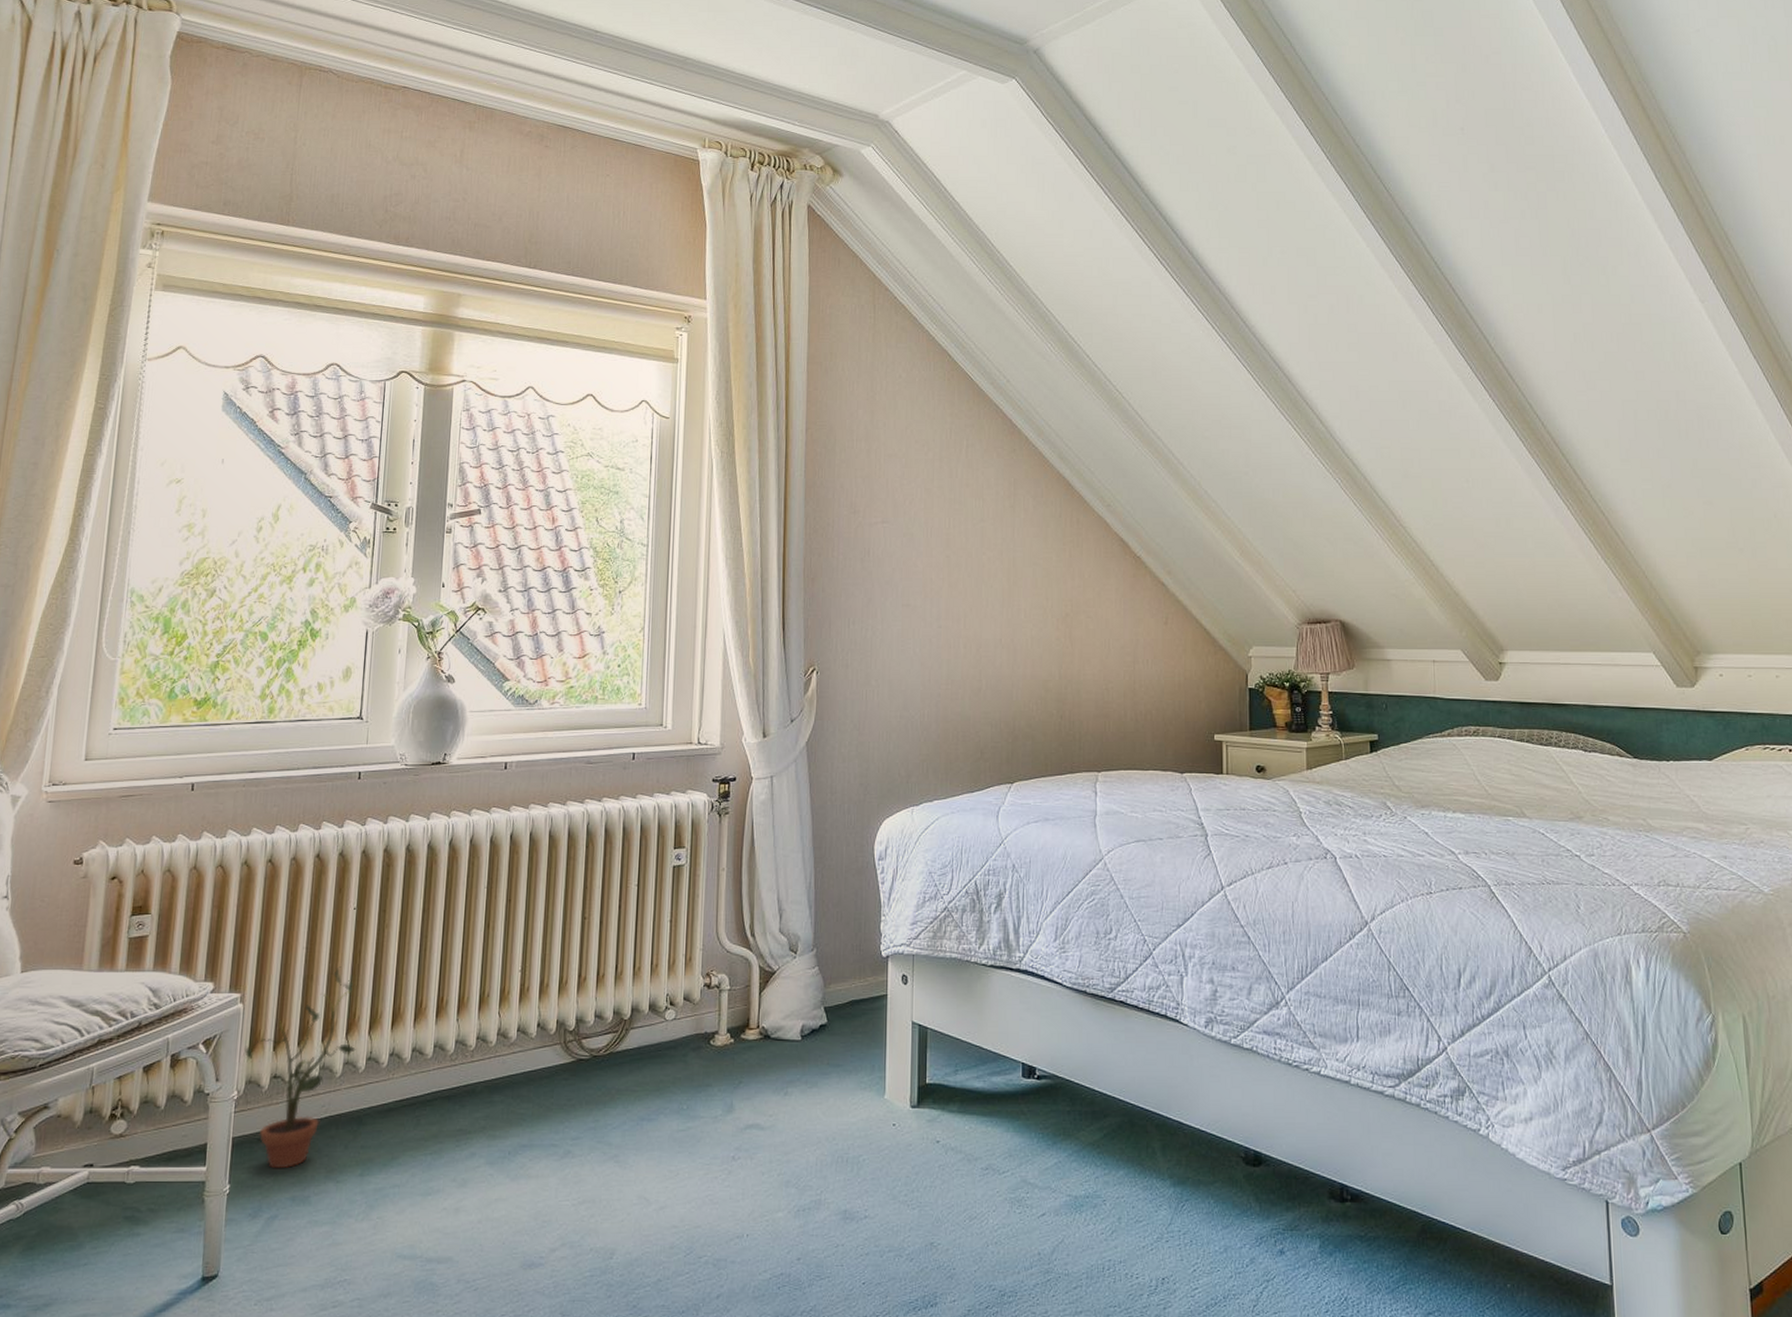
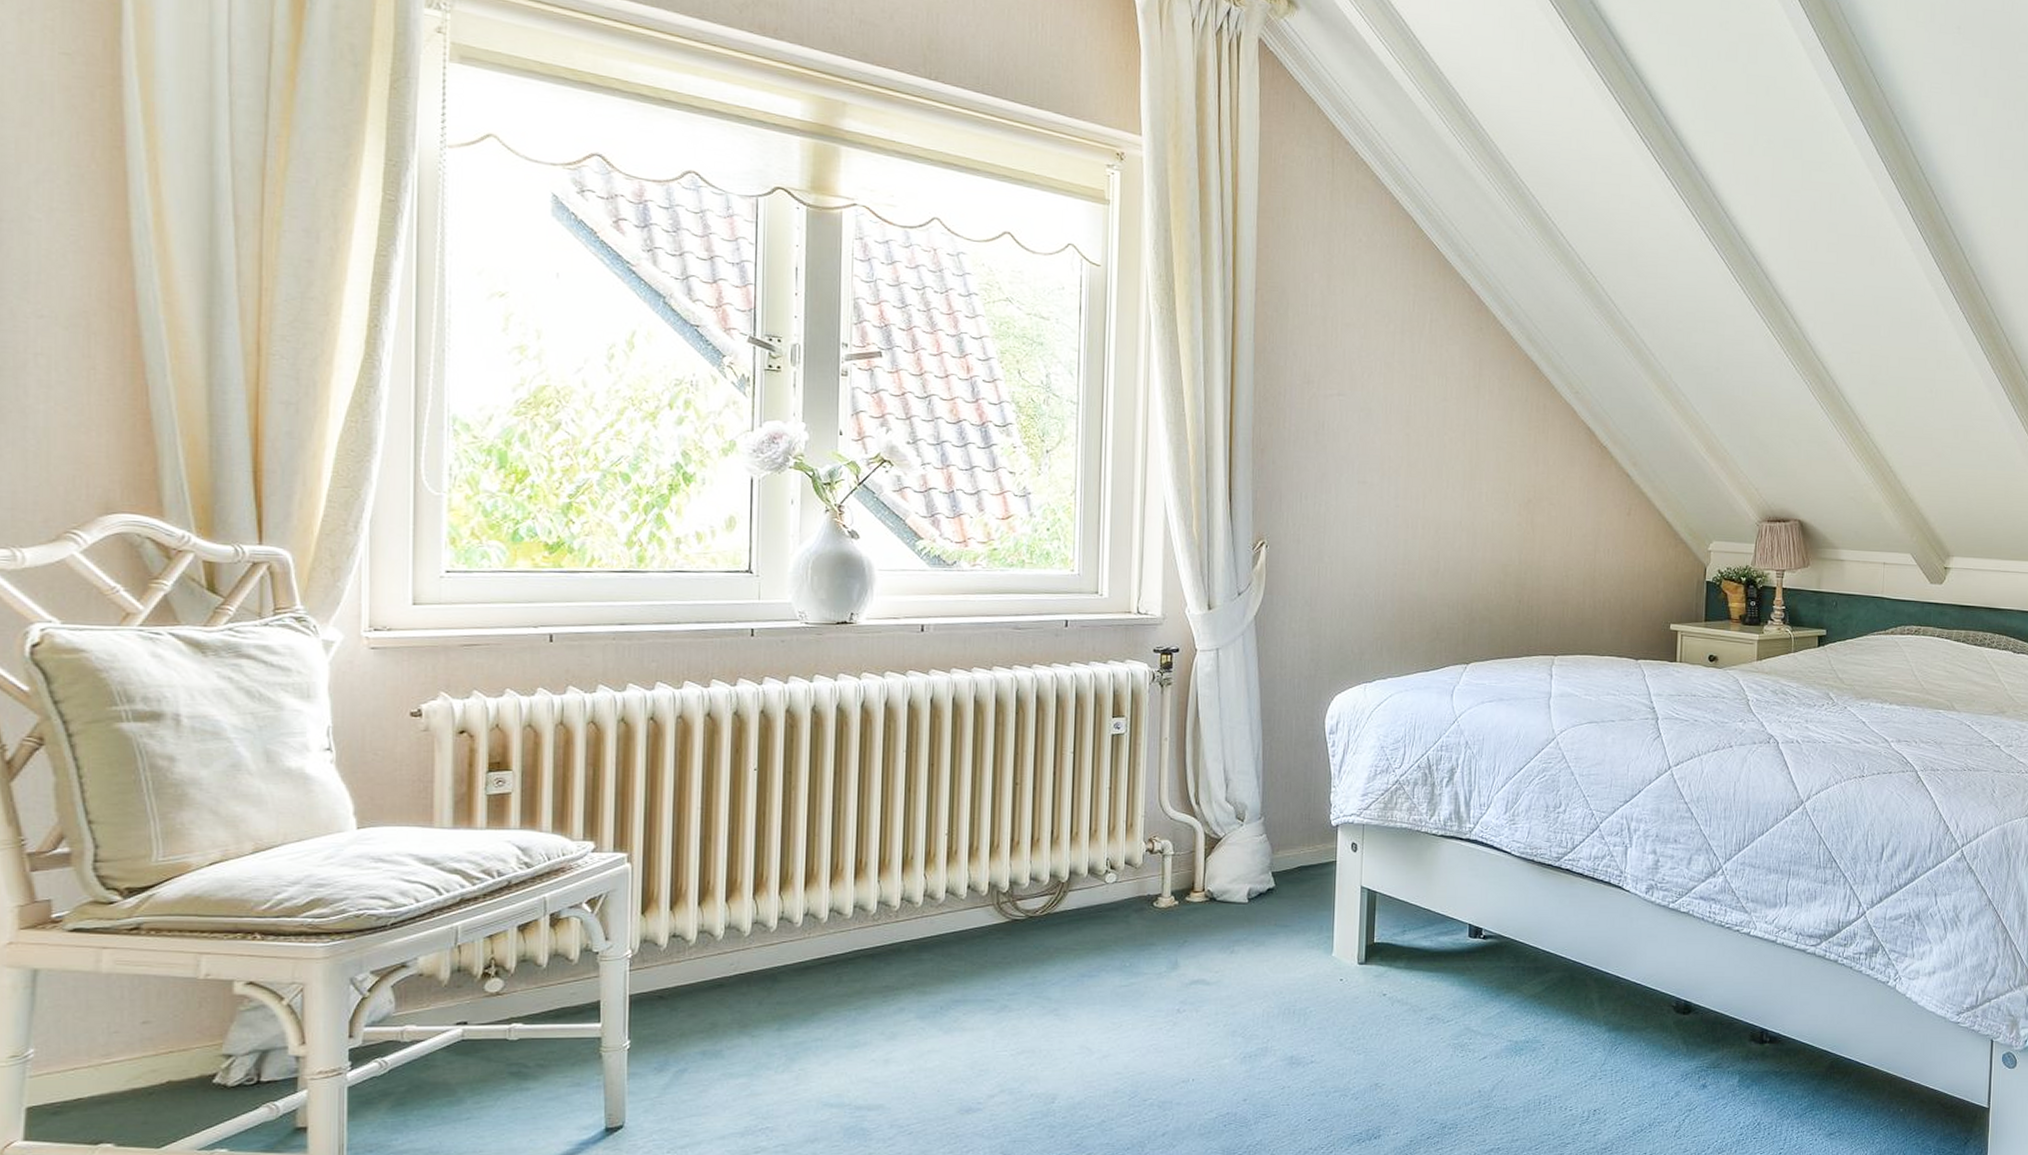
potted plant: present [244,966,356,1169] -> none [637,827,765,1025]

